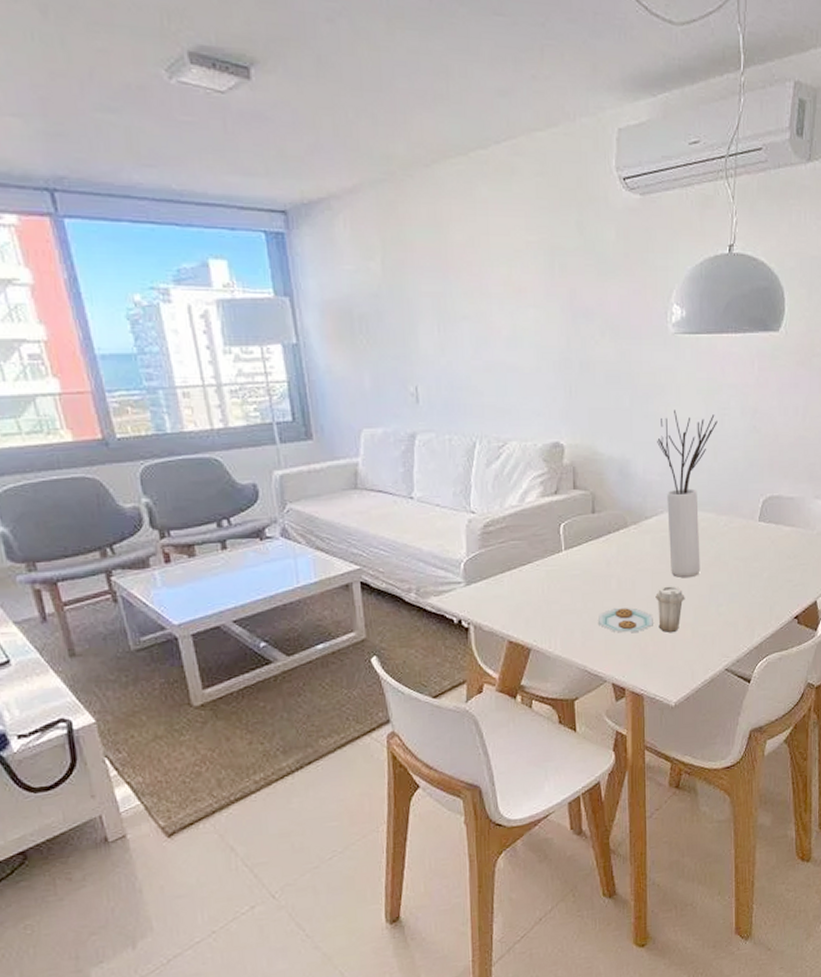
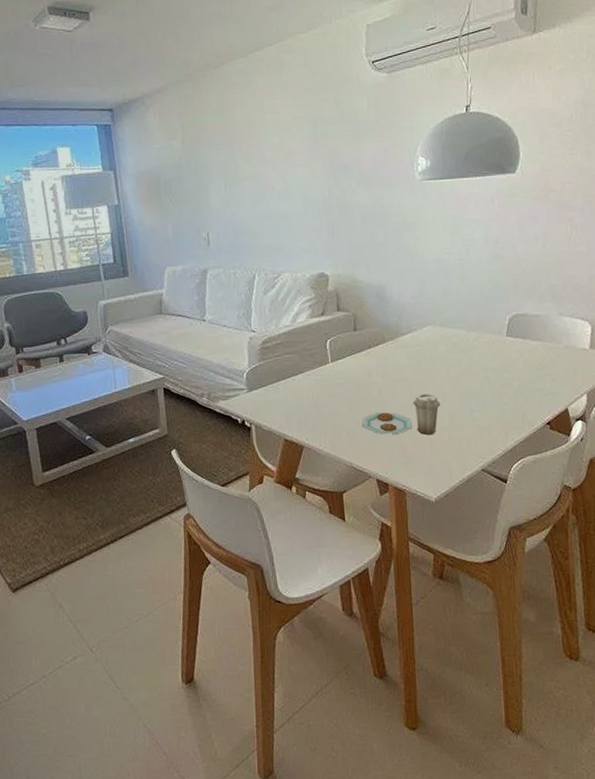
vase: present [657,410,718,578] -> none [409,243,463,387]

